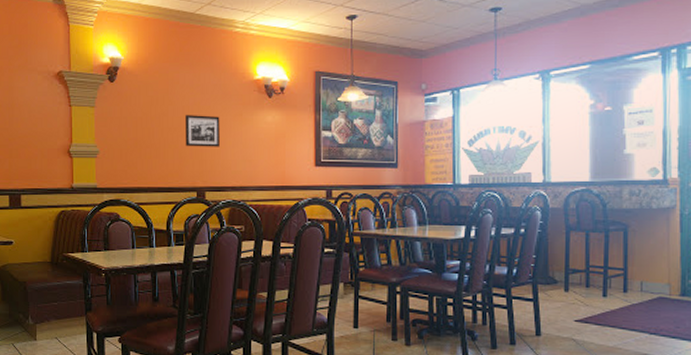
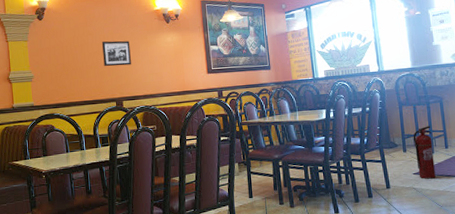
fire extinguisher: none [580,260,607,330] -> present [413,126,436,179]

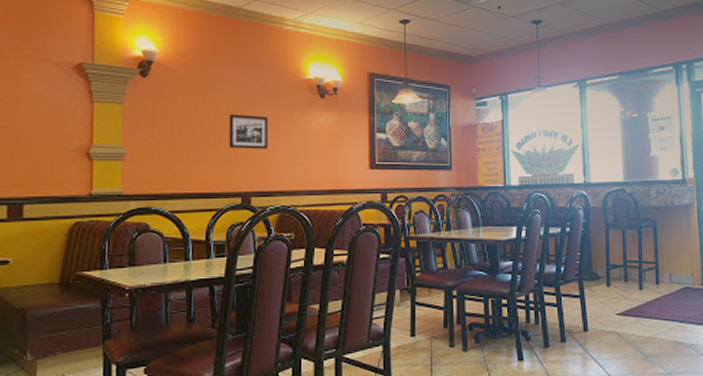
fire extinguisher: present [413,126,436,179] -> none [619,255,643,322]

